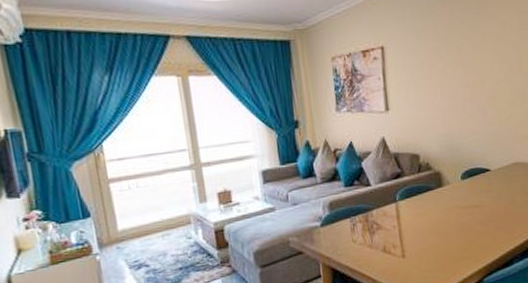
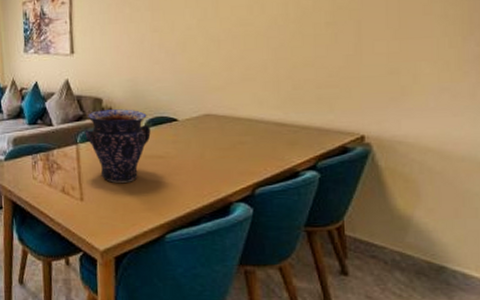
vase: none [403,163,467,236] -> present [85,109,151,183]

